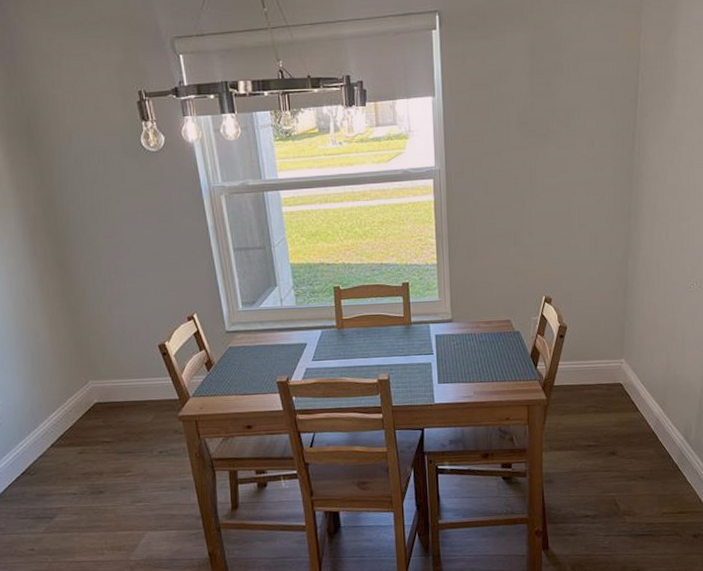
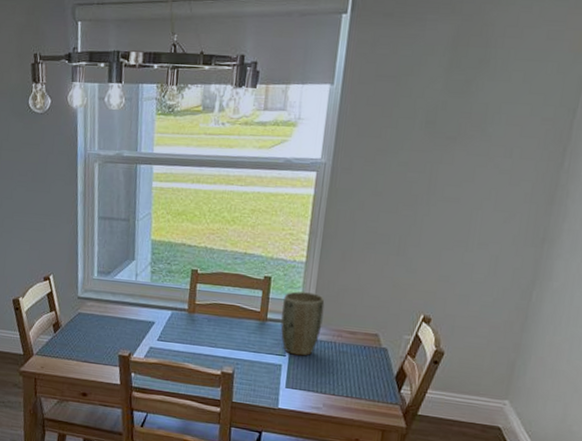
plant pot: none [423,292,461,352] -> present [280,291,325,356]

